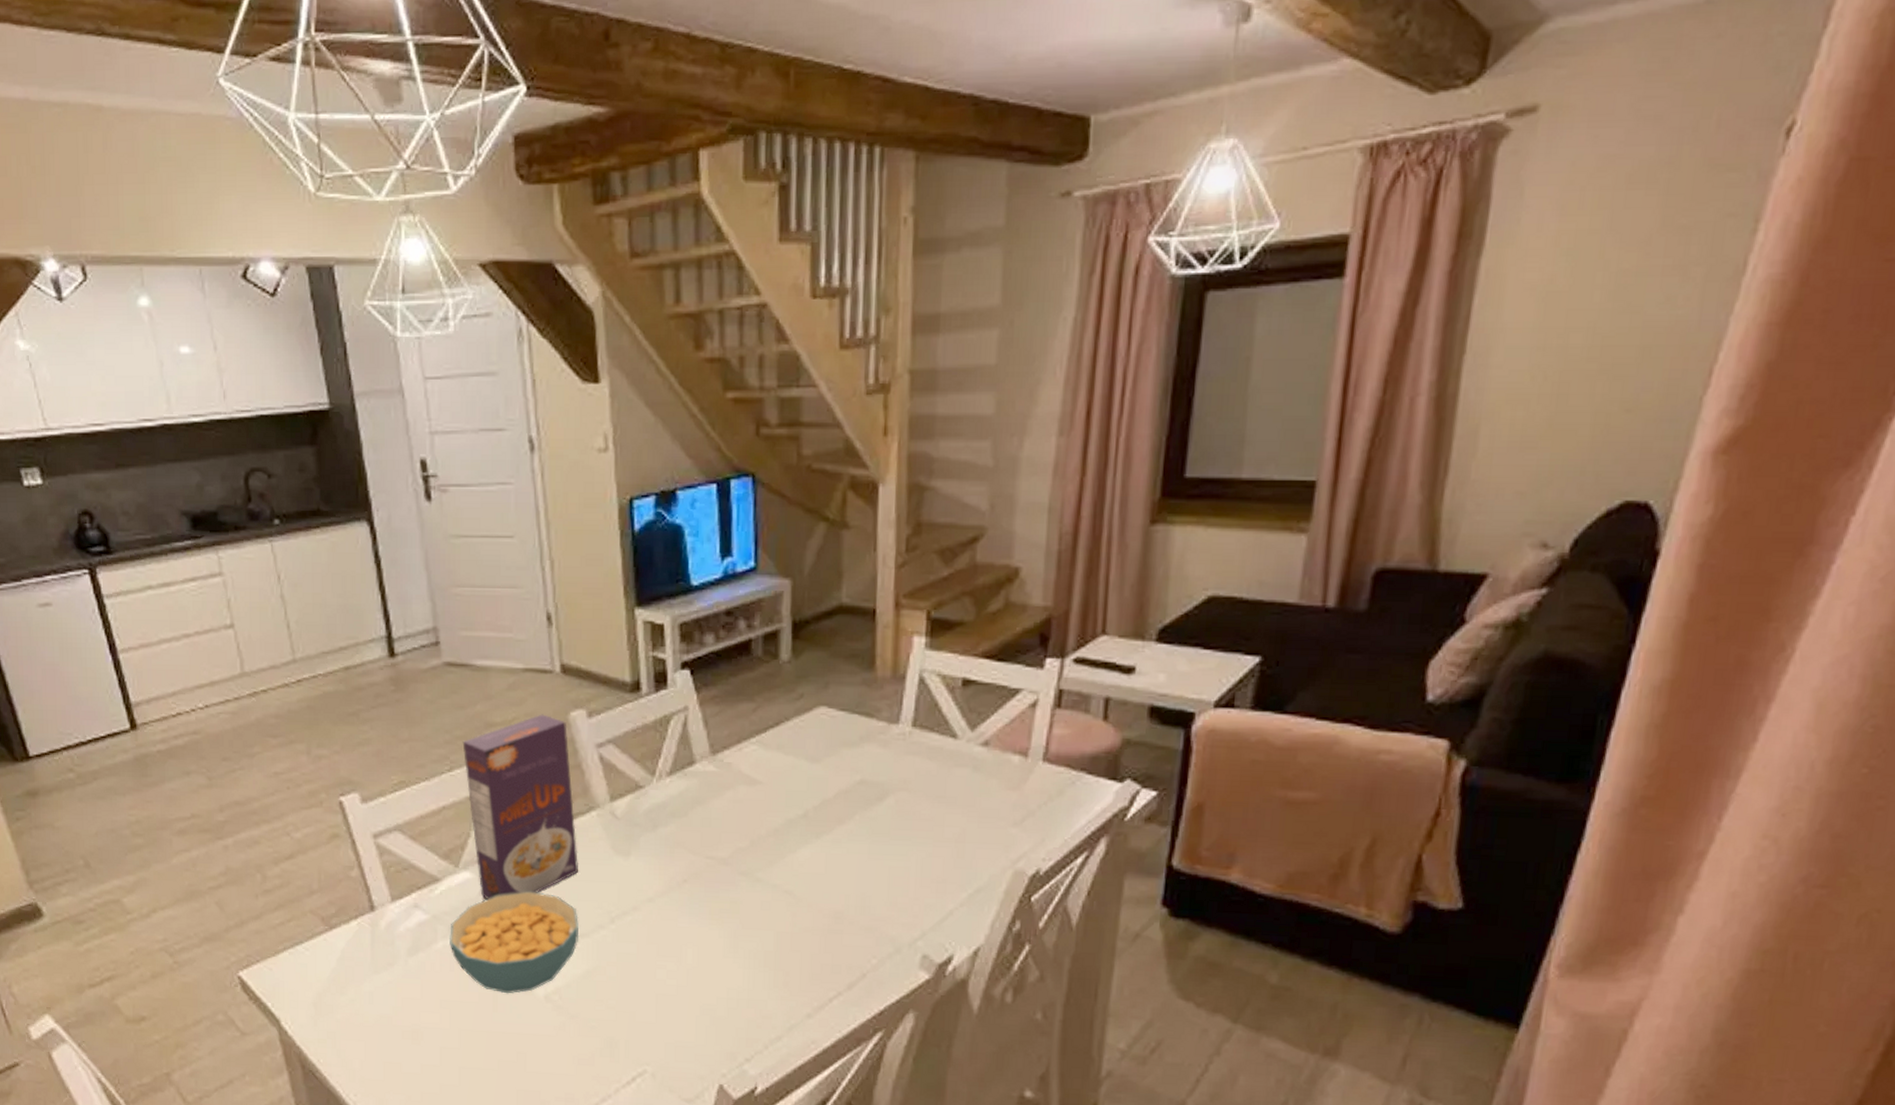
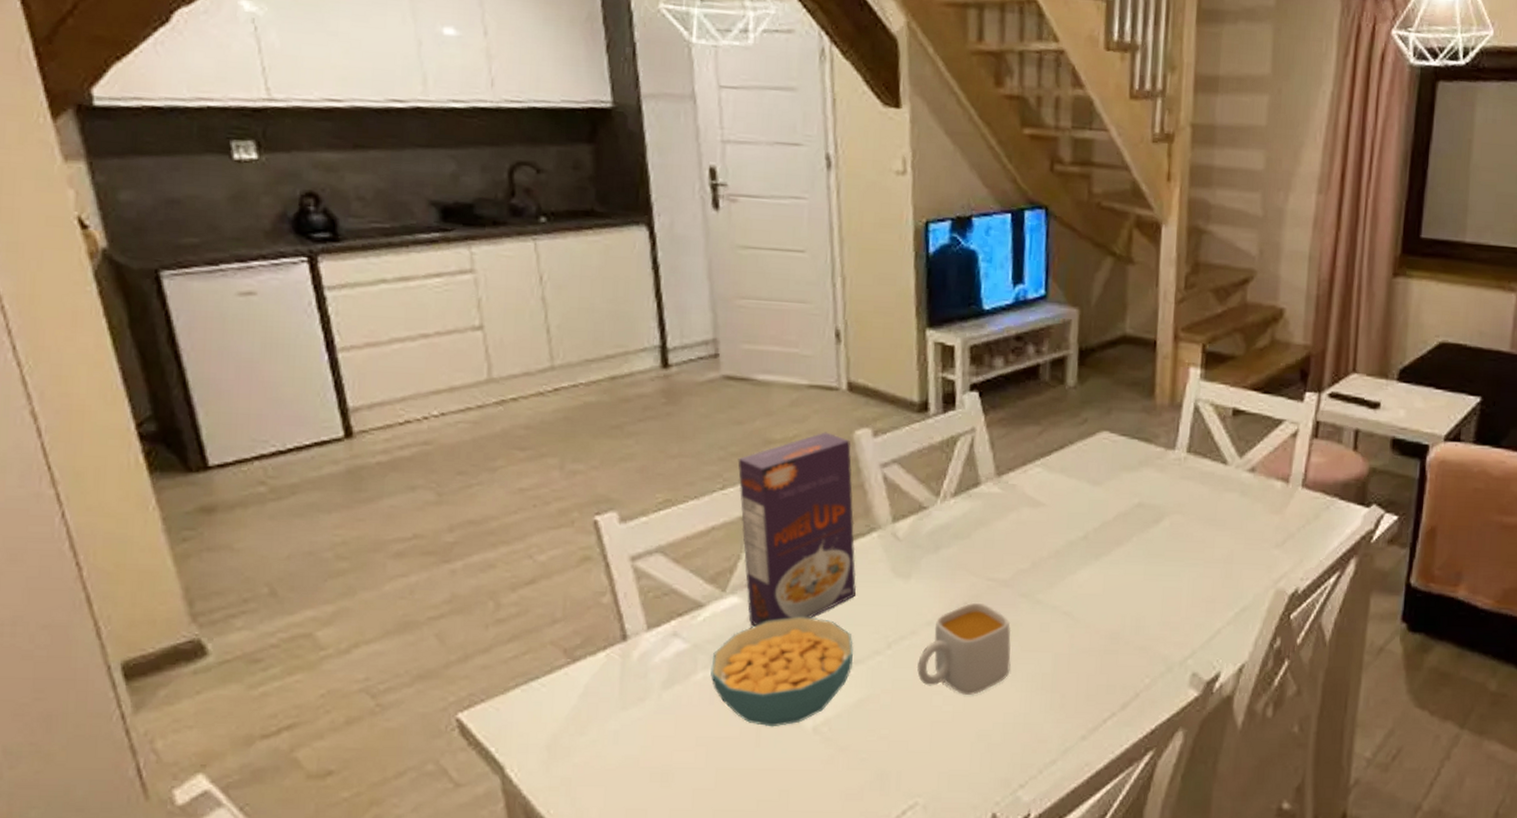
mug: none [639,879,733,970] -> present [916,602,1012,695]

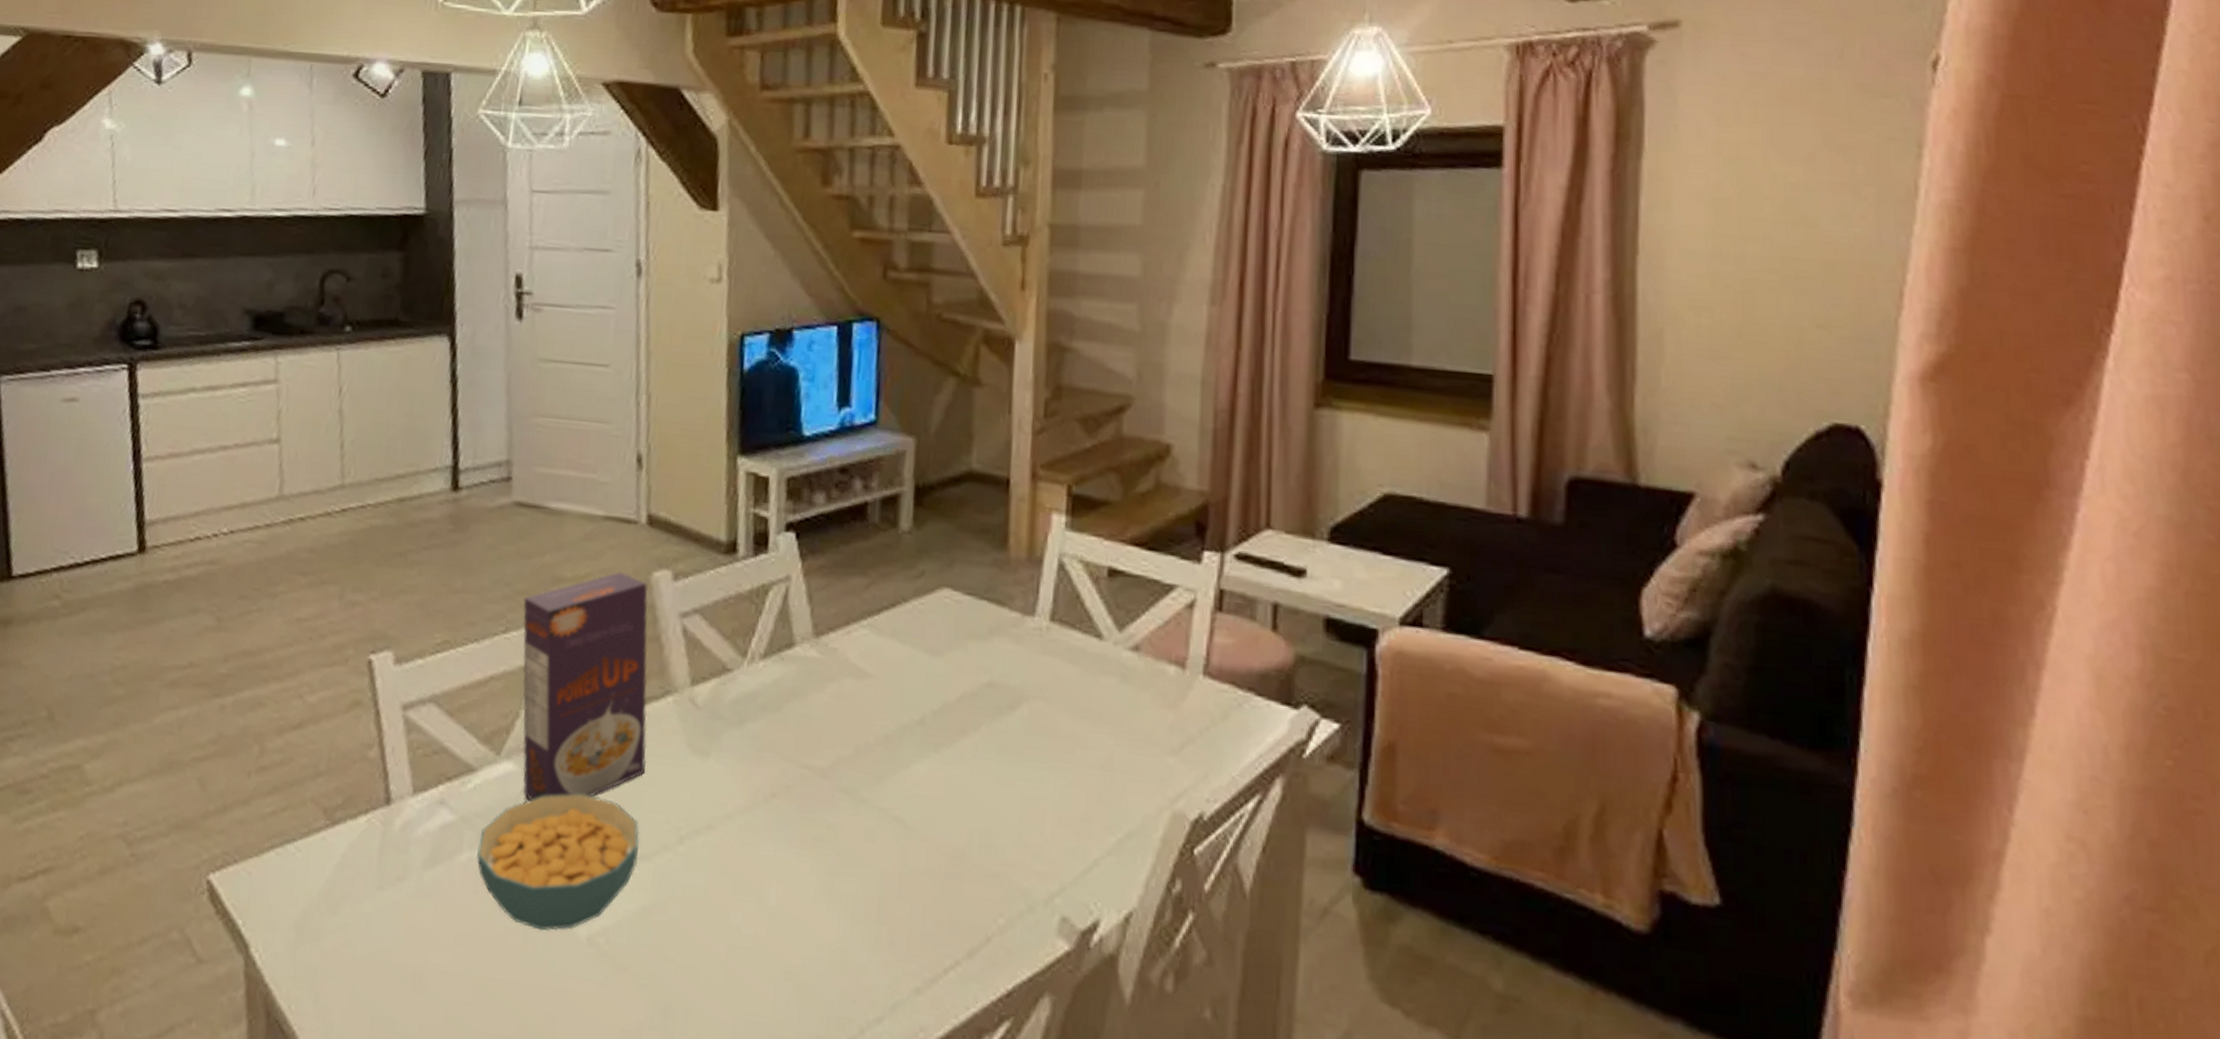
mug: present [916,602,1012,695] -> none [712,793,829,916]

